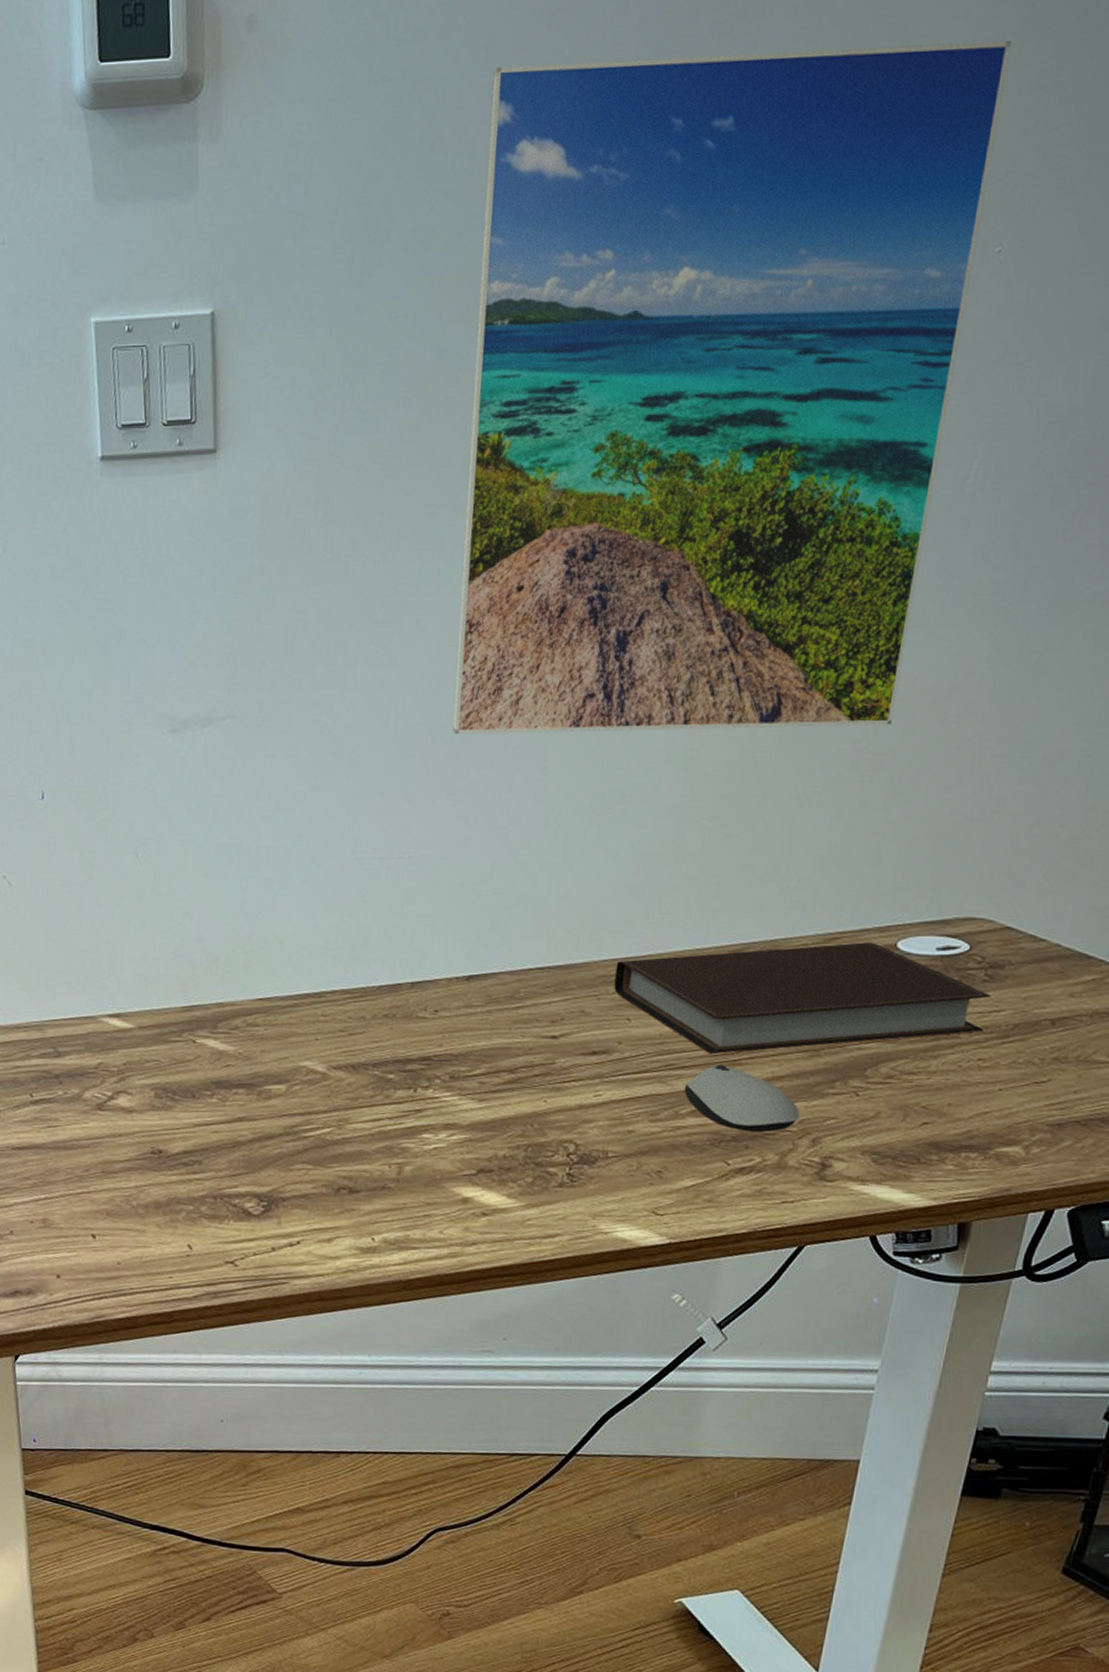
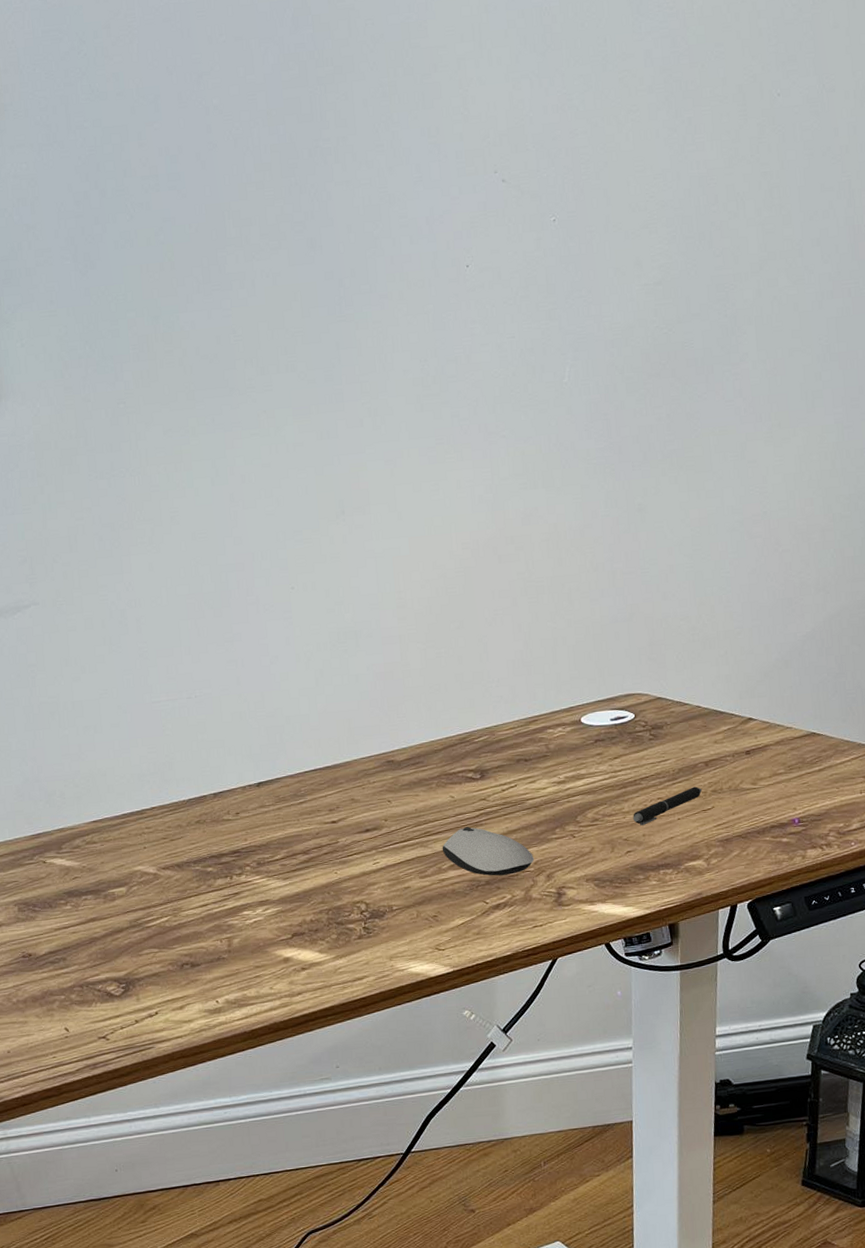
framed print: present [452,41,1012,734] -> none [162,79,545,599]
notebook: present [614,942,991,1055] -> none [372,720,657,820]
pen: none [939,1050,1041,1092] -> present [633,786,703,826]

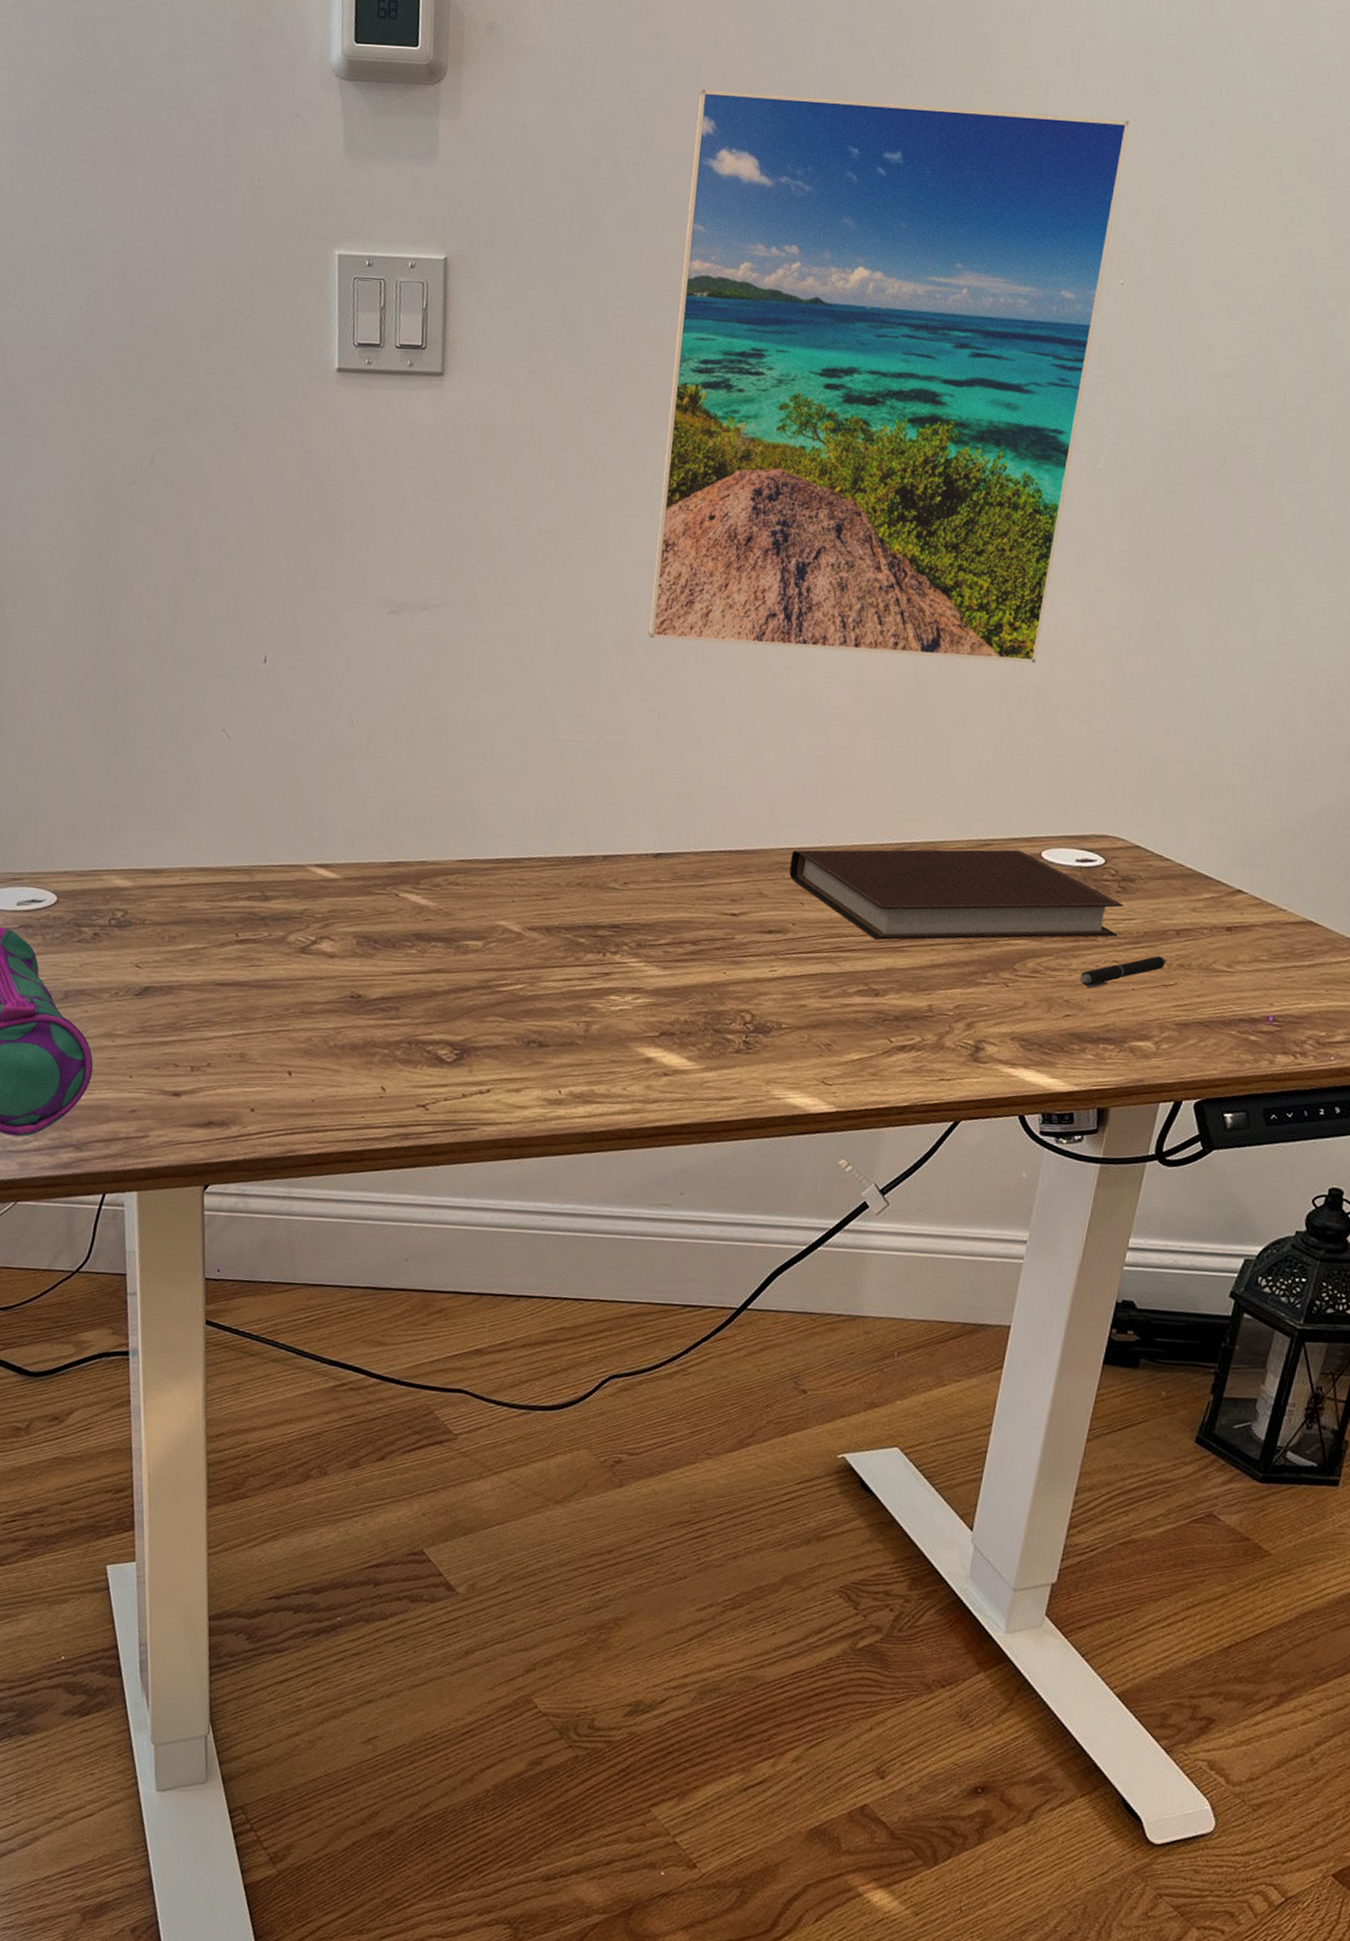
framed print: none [162,79,545,599] -> present [648,89,1130,663]
notebook: none [372,720,657,820] -> present [789,849,1124,941]
computer mouse: present [442,826,534,876] -> none [851,949,956,1015]

